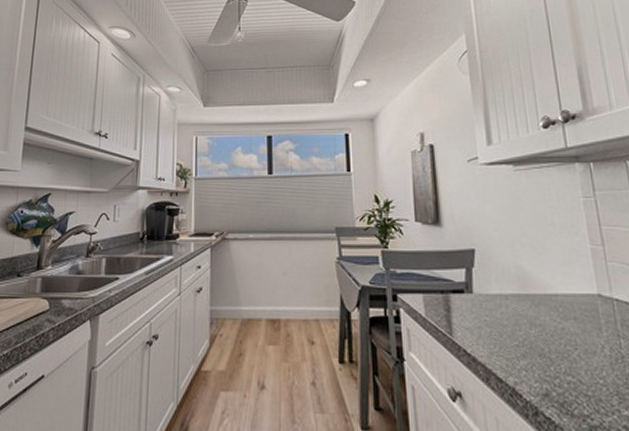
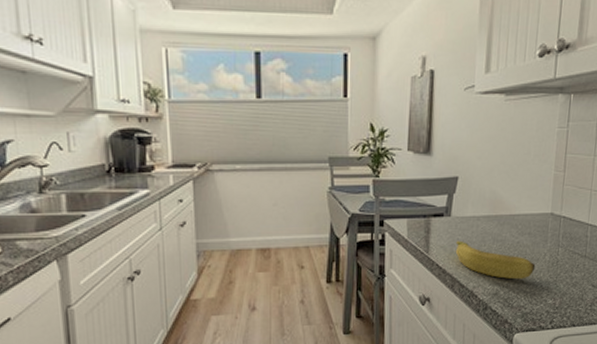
banana: none [483,322,594,378] -> present [455,240,536,280]

